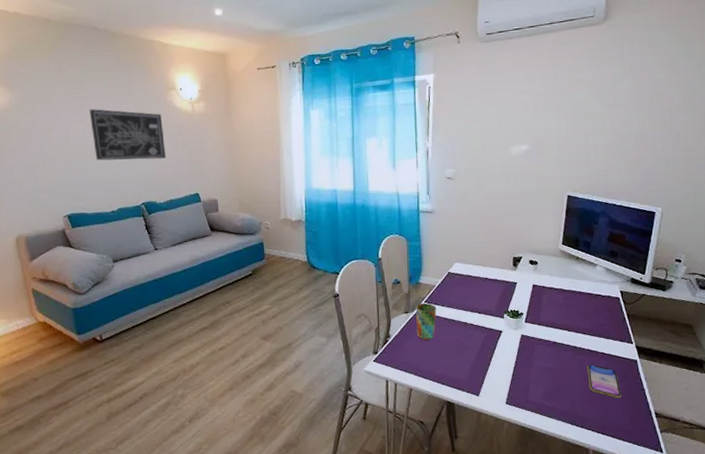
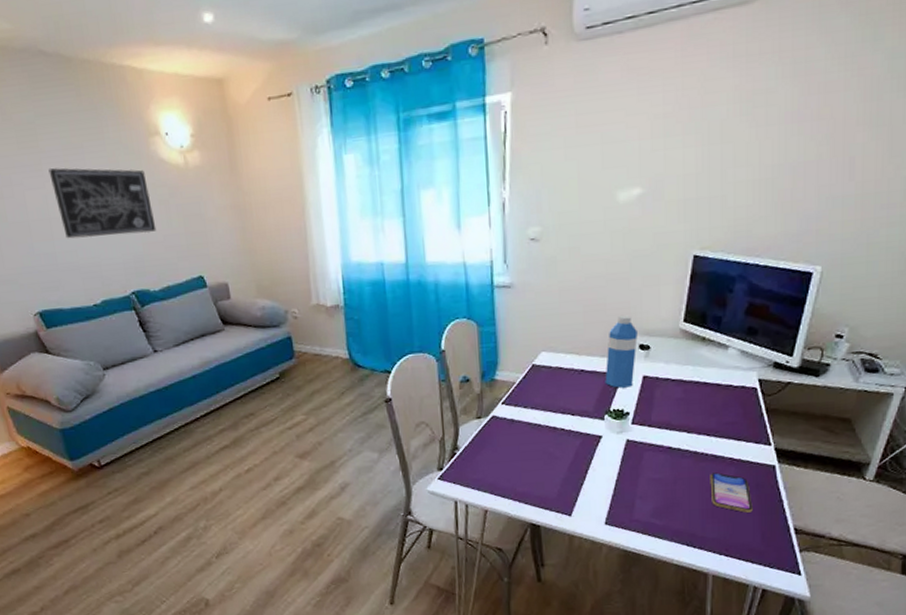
cup: present [416,303,437,341] -> none [490,405,518,452]
water bottle: none [504,238,528,293] -> present [605,315,638,388]

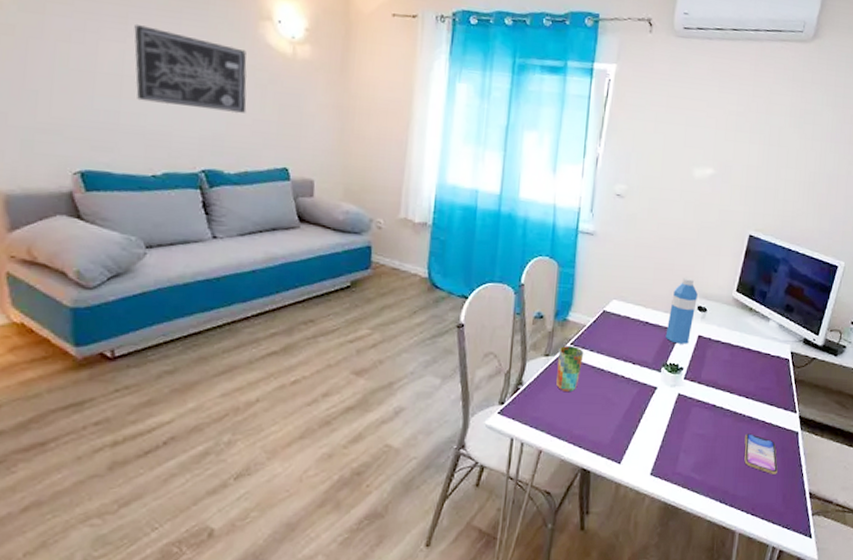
cup: none [490,405,518,452] -> present [556,346,584,393]

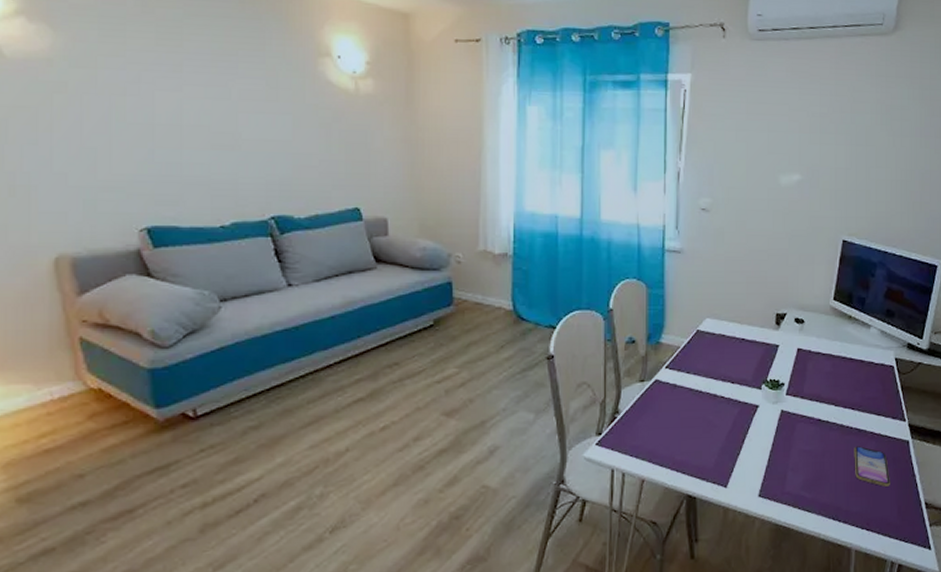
wall art: present [134,25,247,114] -> none [190,72,312,156]
cup: present [556,346,584,393] -> none [654,370,681,418]
water bottle: present [665,278,698,344] -> none [763,290,793,359]

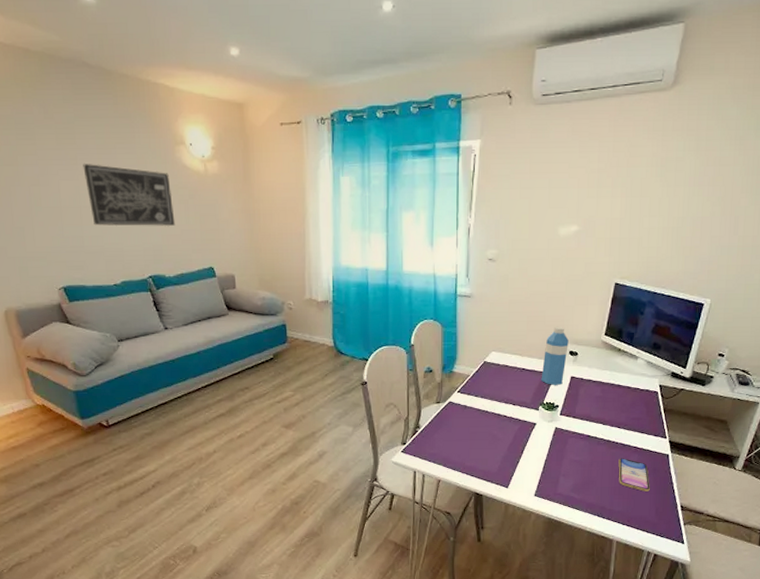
wall art: none [190,72,312,156] -> present [83,164,176,227]
water bottle: none [763,290,793,359] -> present [541,327,569,385]

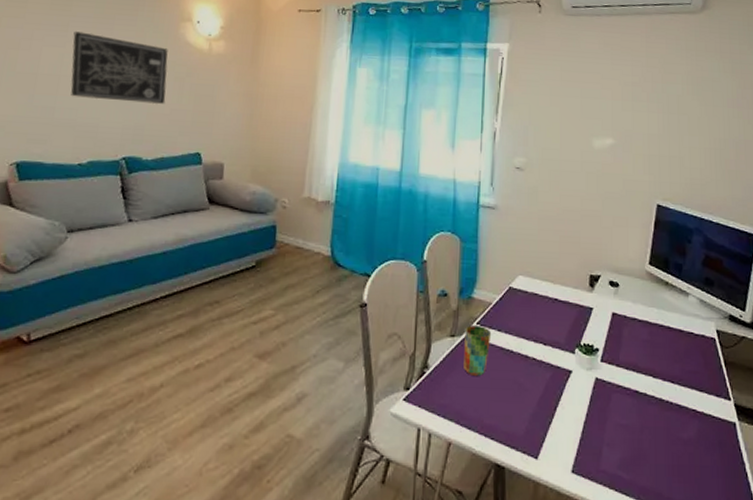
cup: none [448,394,470,432] -> present [464,326,492,377]
water bottle: present [541,327,569,385] -> none [577,251,608,323]
smartphone: present [618,458,650,491] -> none [675,424,717,474]

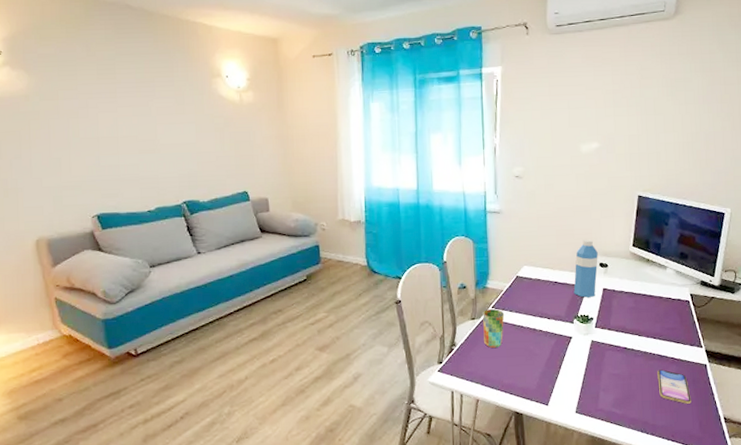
wall art: present [71,32,168,105] -> none [122,97,211,155]
water bottle: none [577,251,608,323] -> present [573,239,598,298]
smartphone: none [675,424,717,474] -> present [657,369,691,404]

